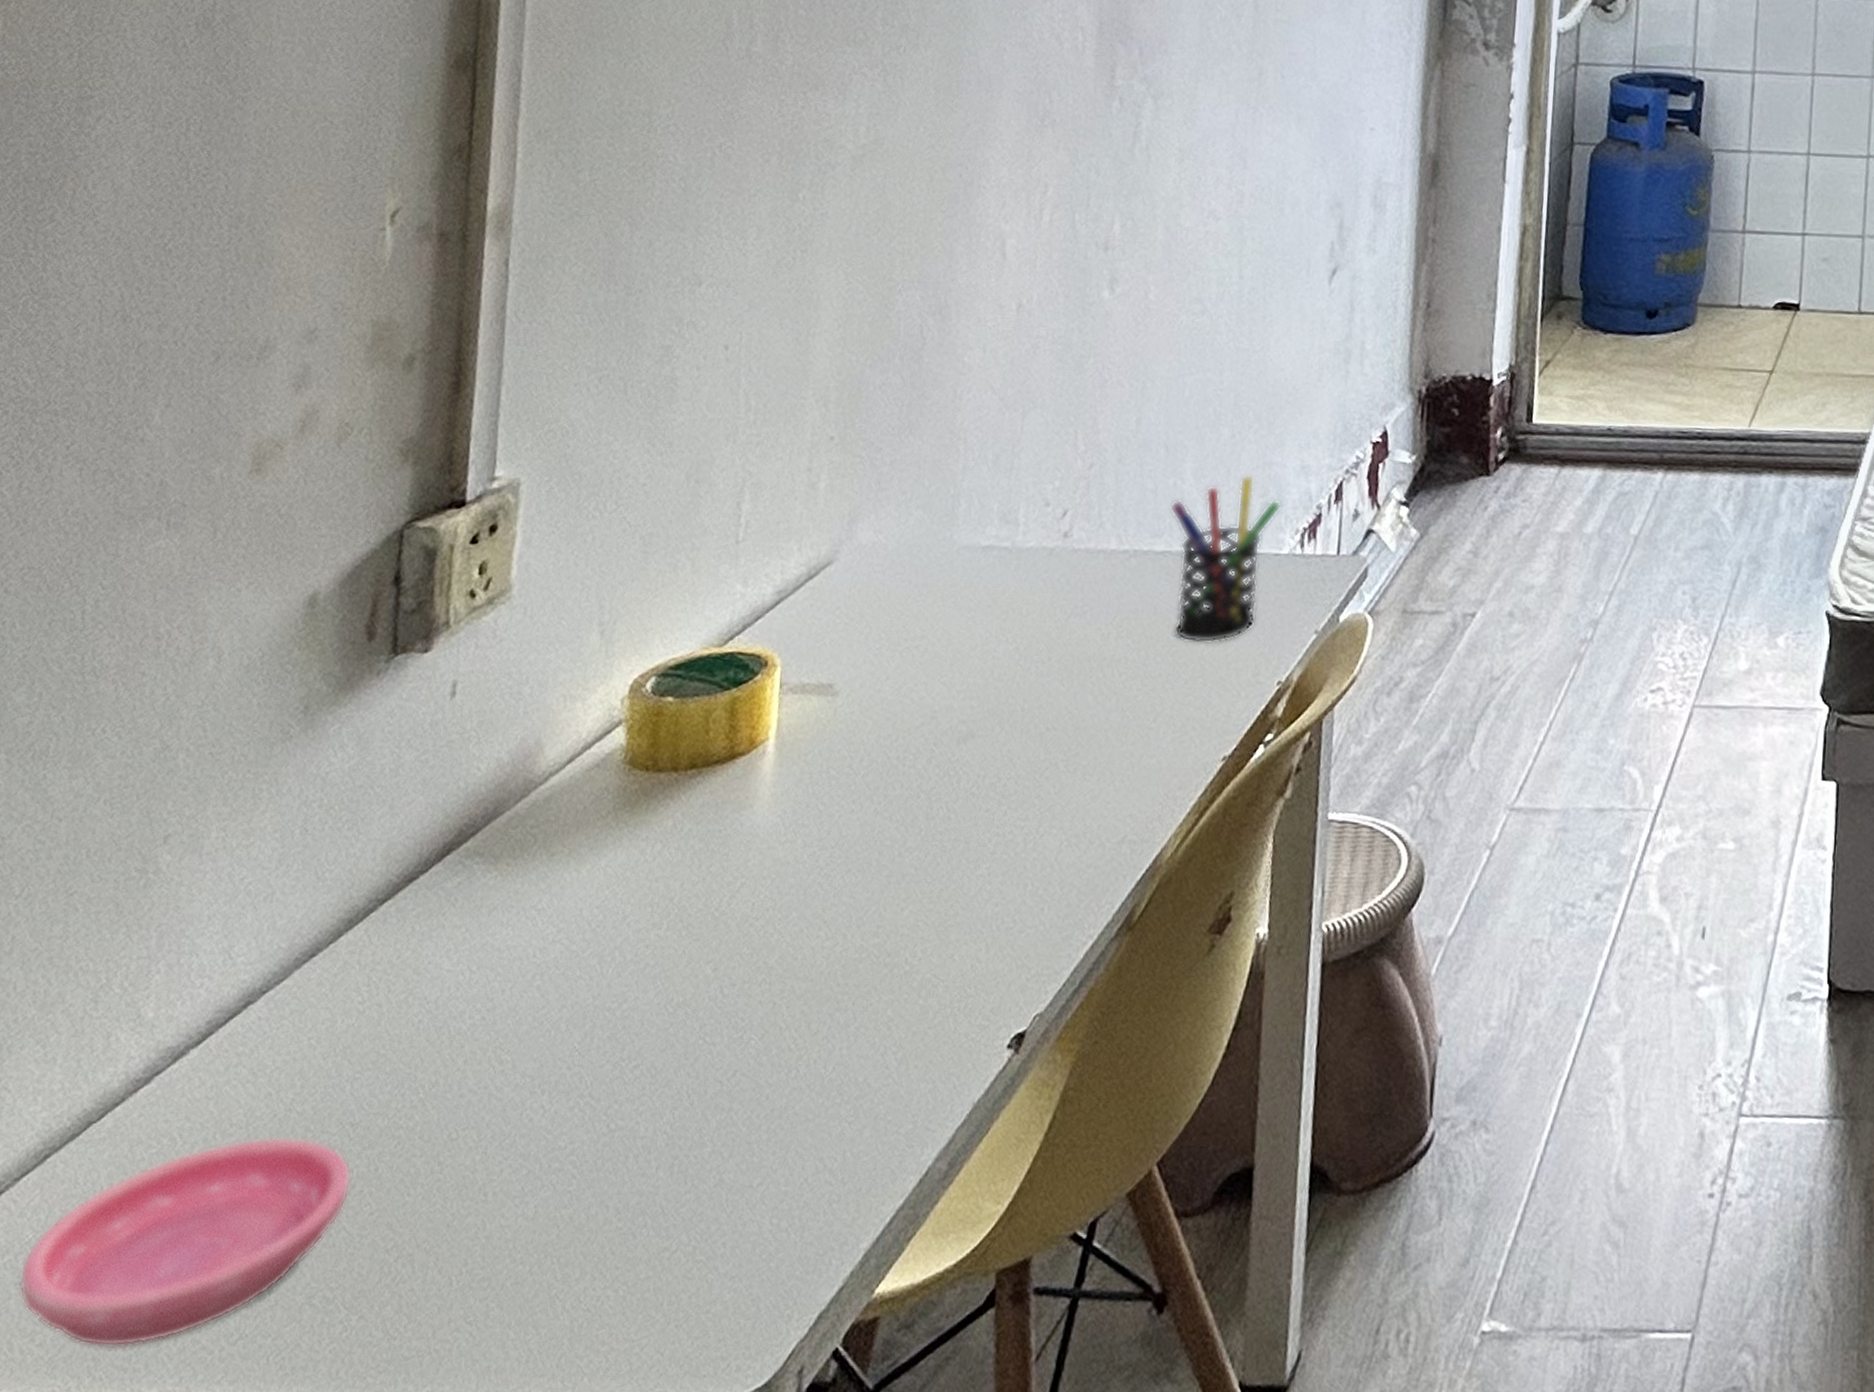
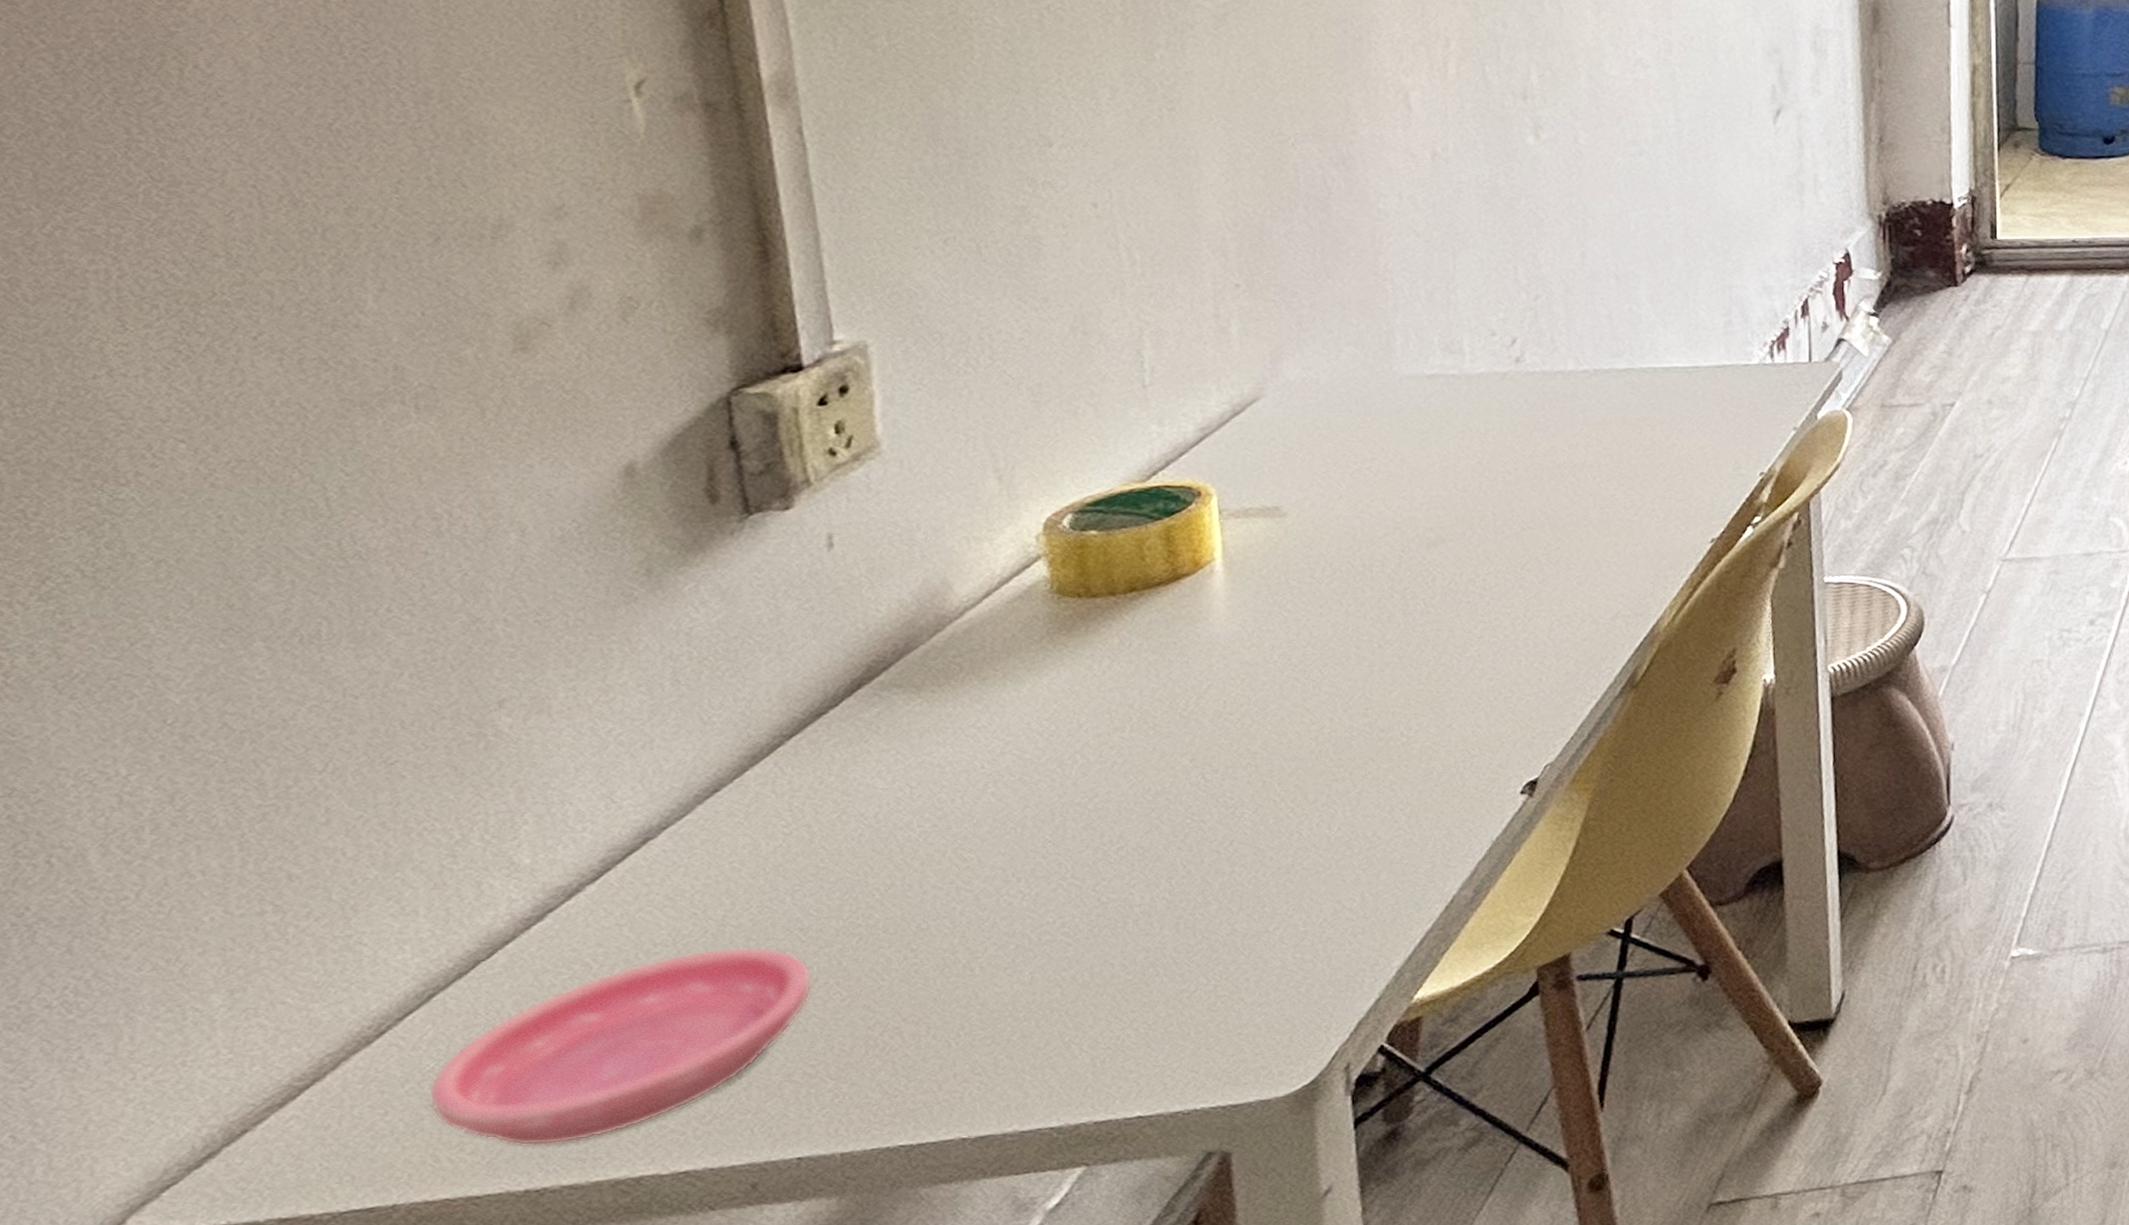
pen holder: present [1170,475,1282,644] -> none [1628,298,1746,445]

